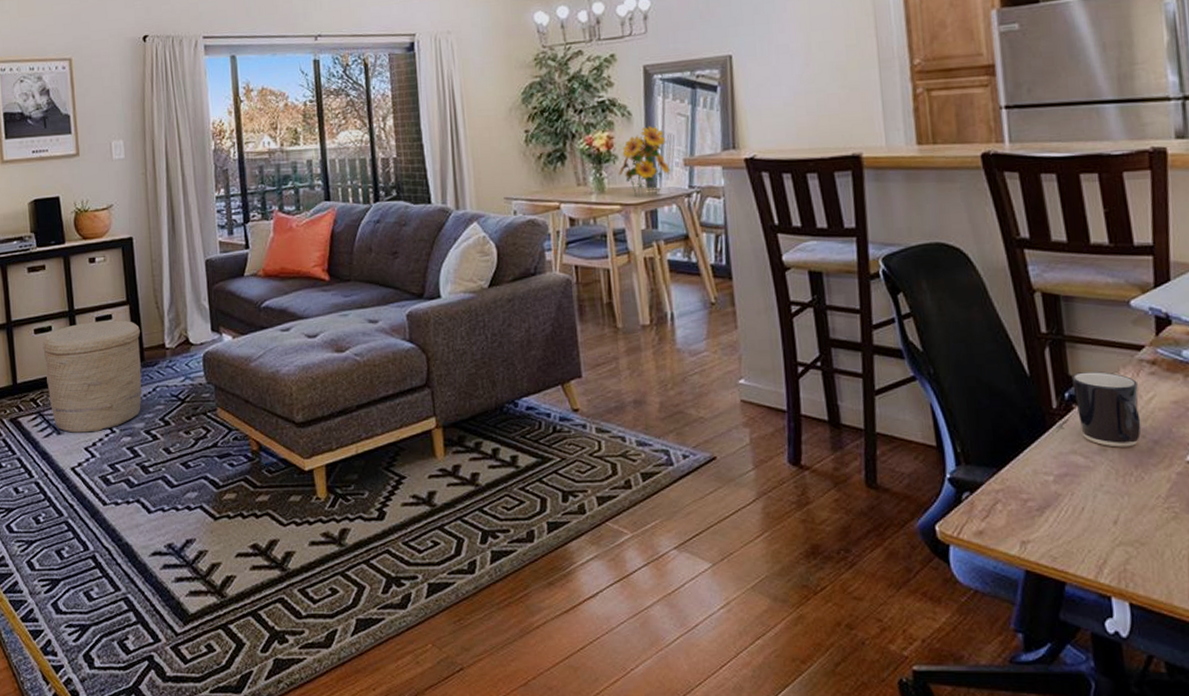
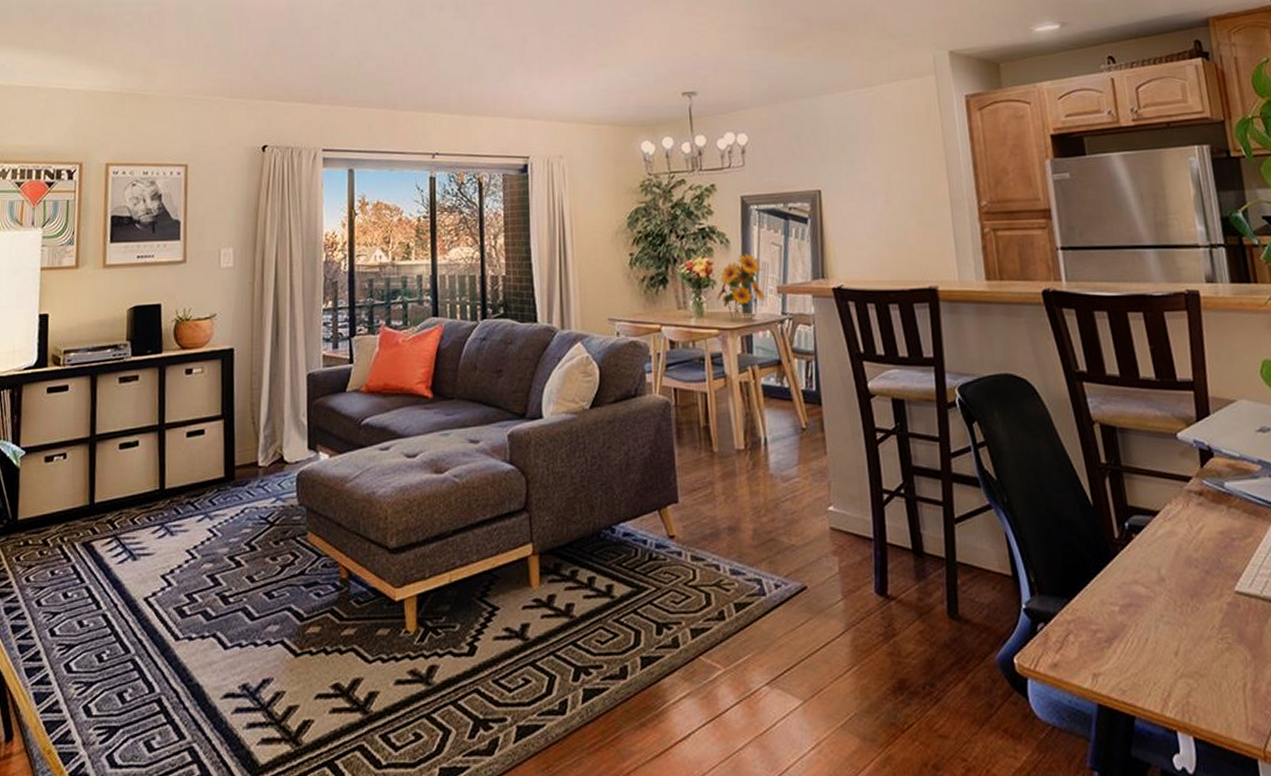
basket: present [42,320,143,433] -> none [127,435,233,559]
mug: present [1072,372,1141,448] -> none [1130,502,1194,578]

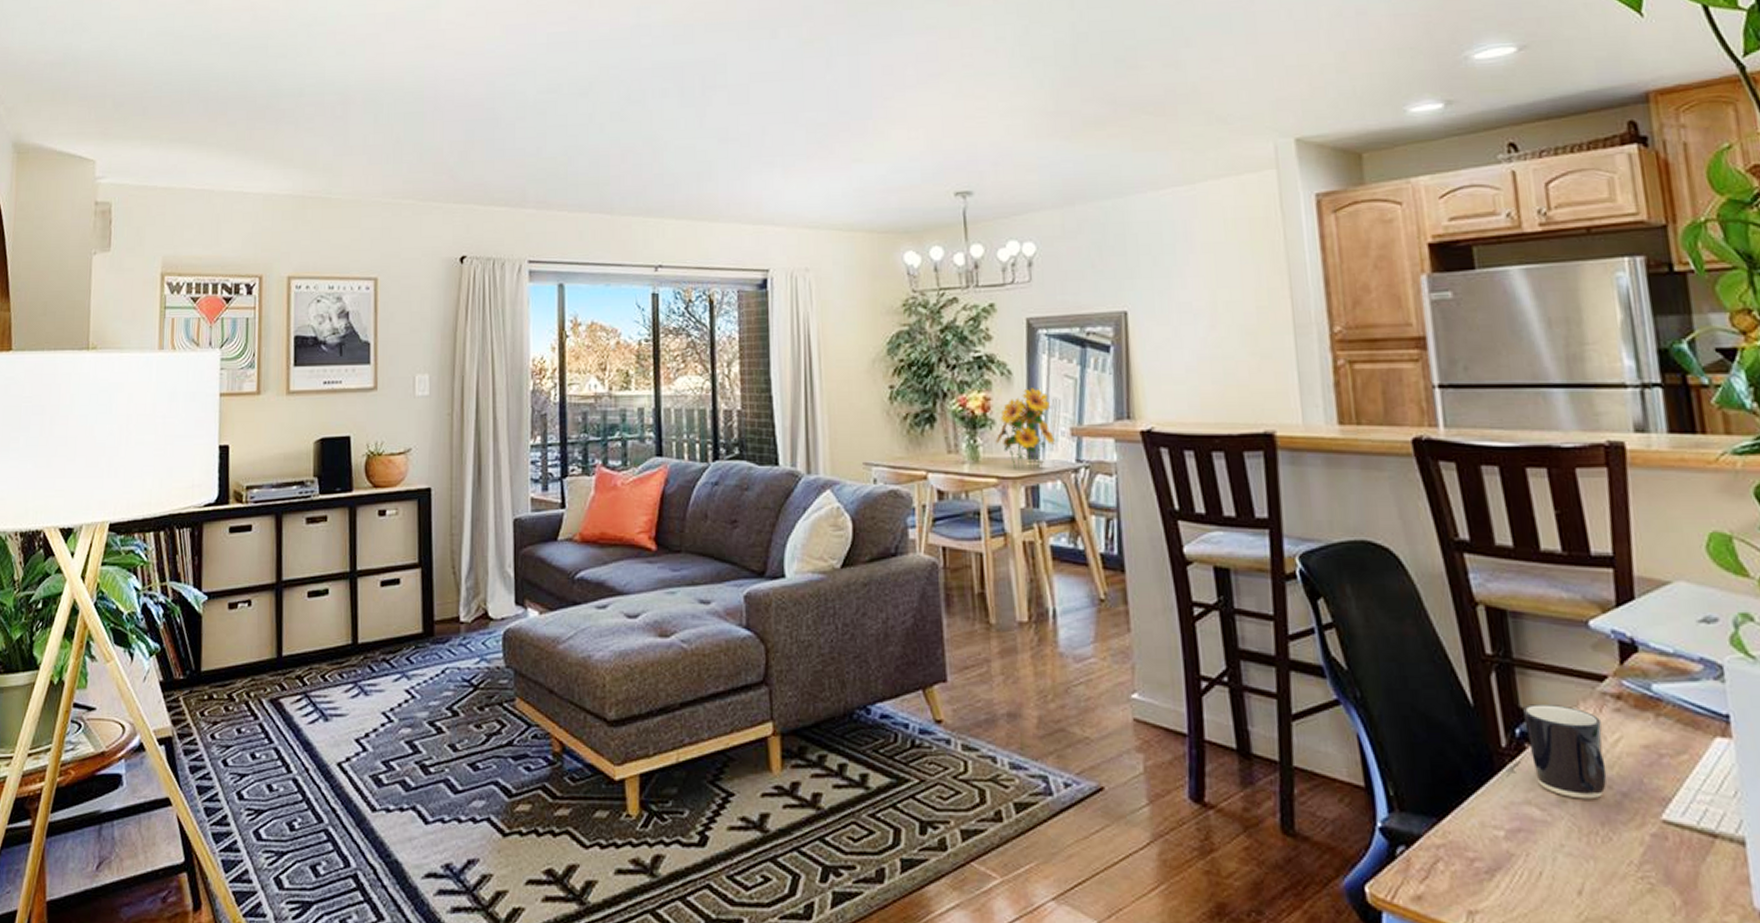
mug: none [1130,502,1194,578] -> present [1523,704,1607,800]

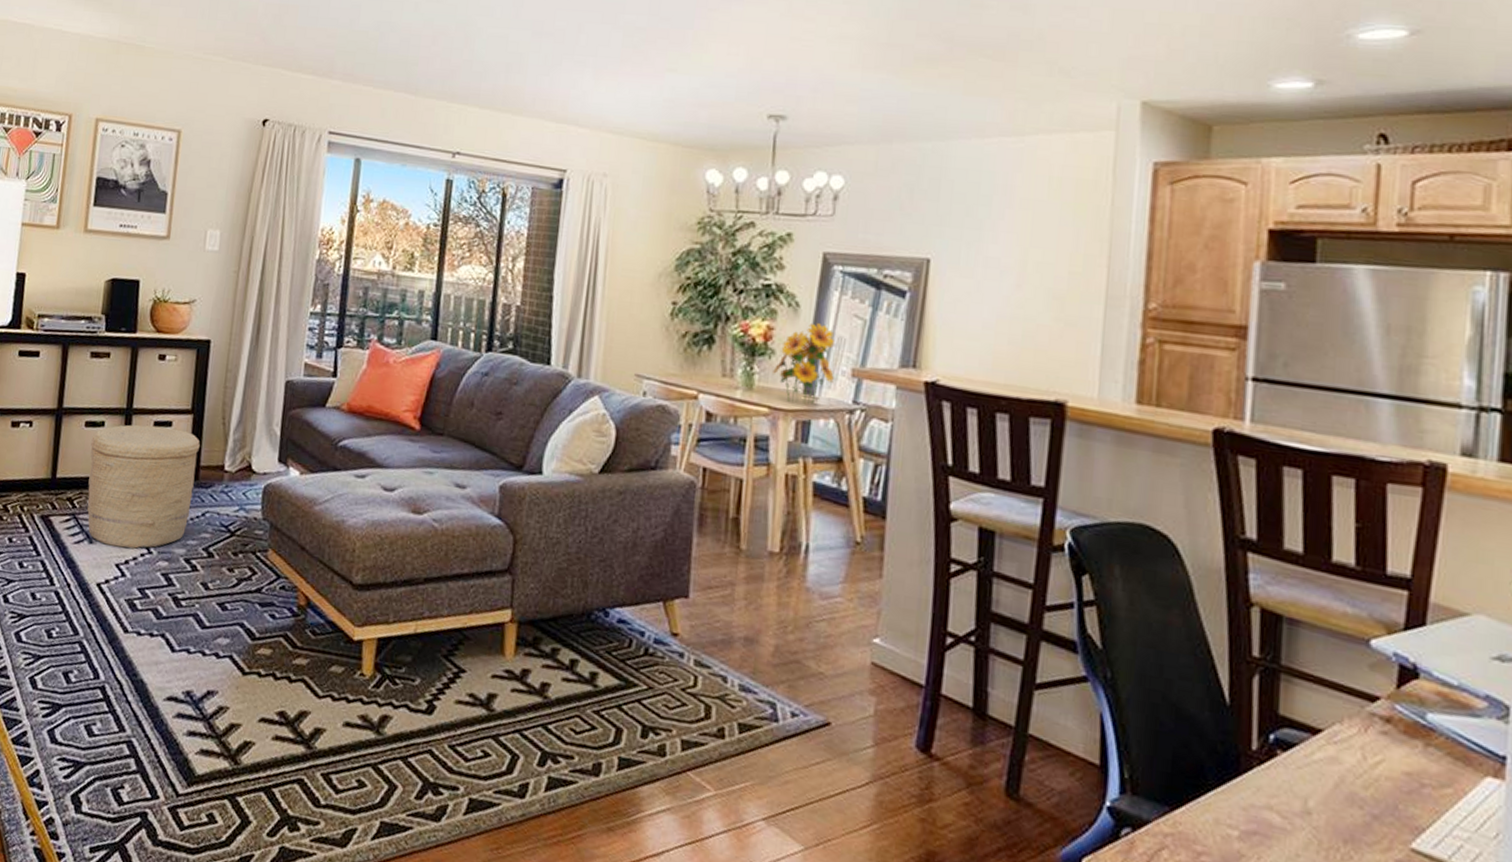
basket: none [316,585,432,721] -> present [86,424,200,549]
mug: present [1523,704,1607,800] -> none [1281,713,1364,817]

